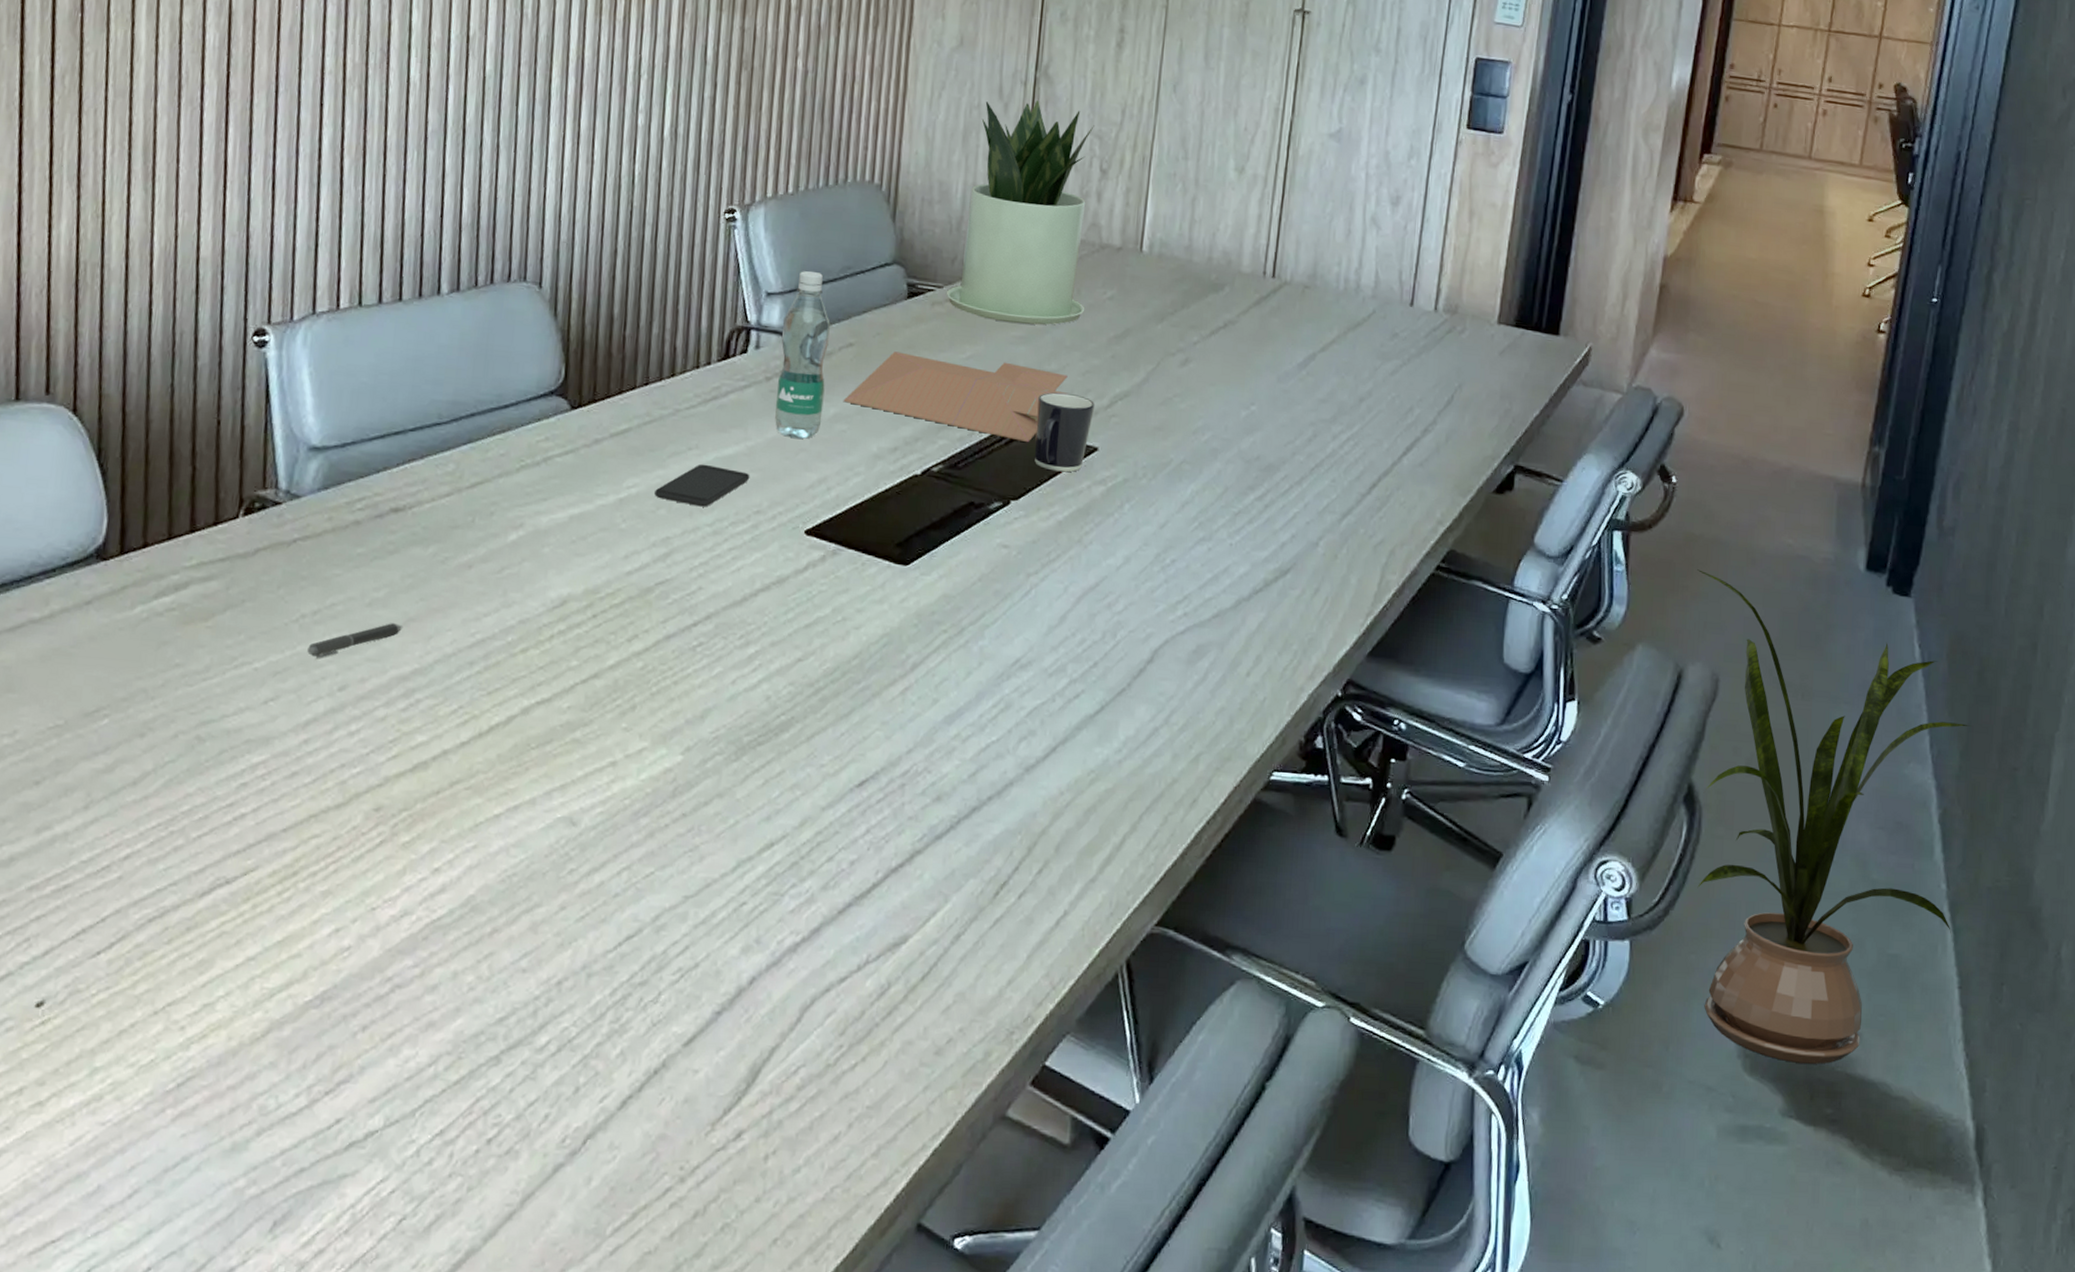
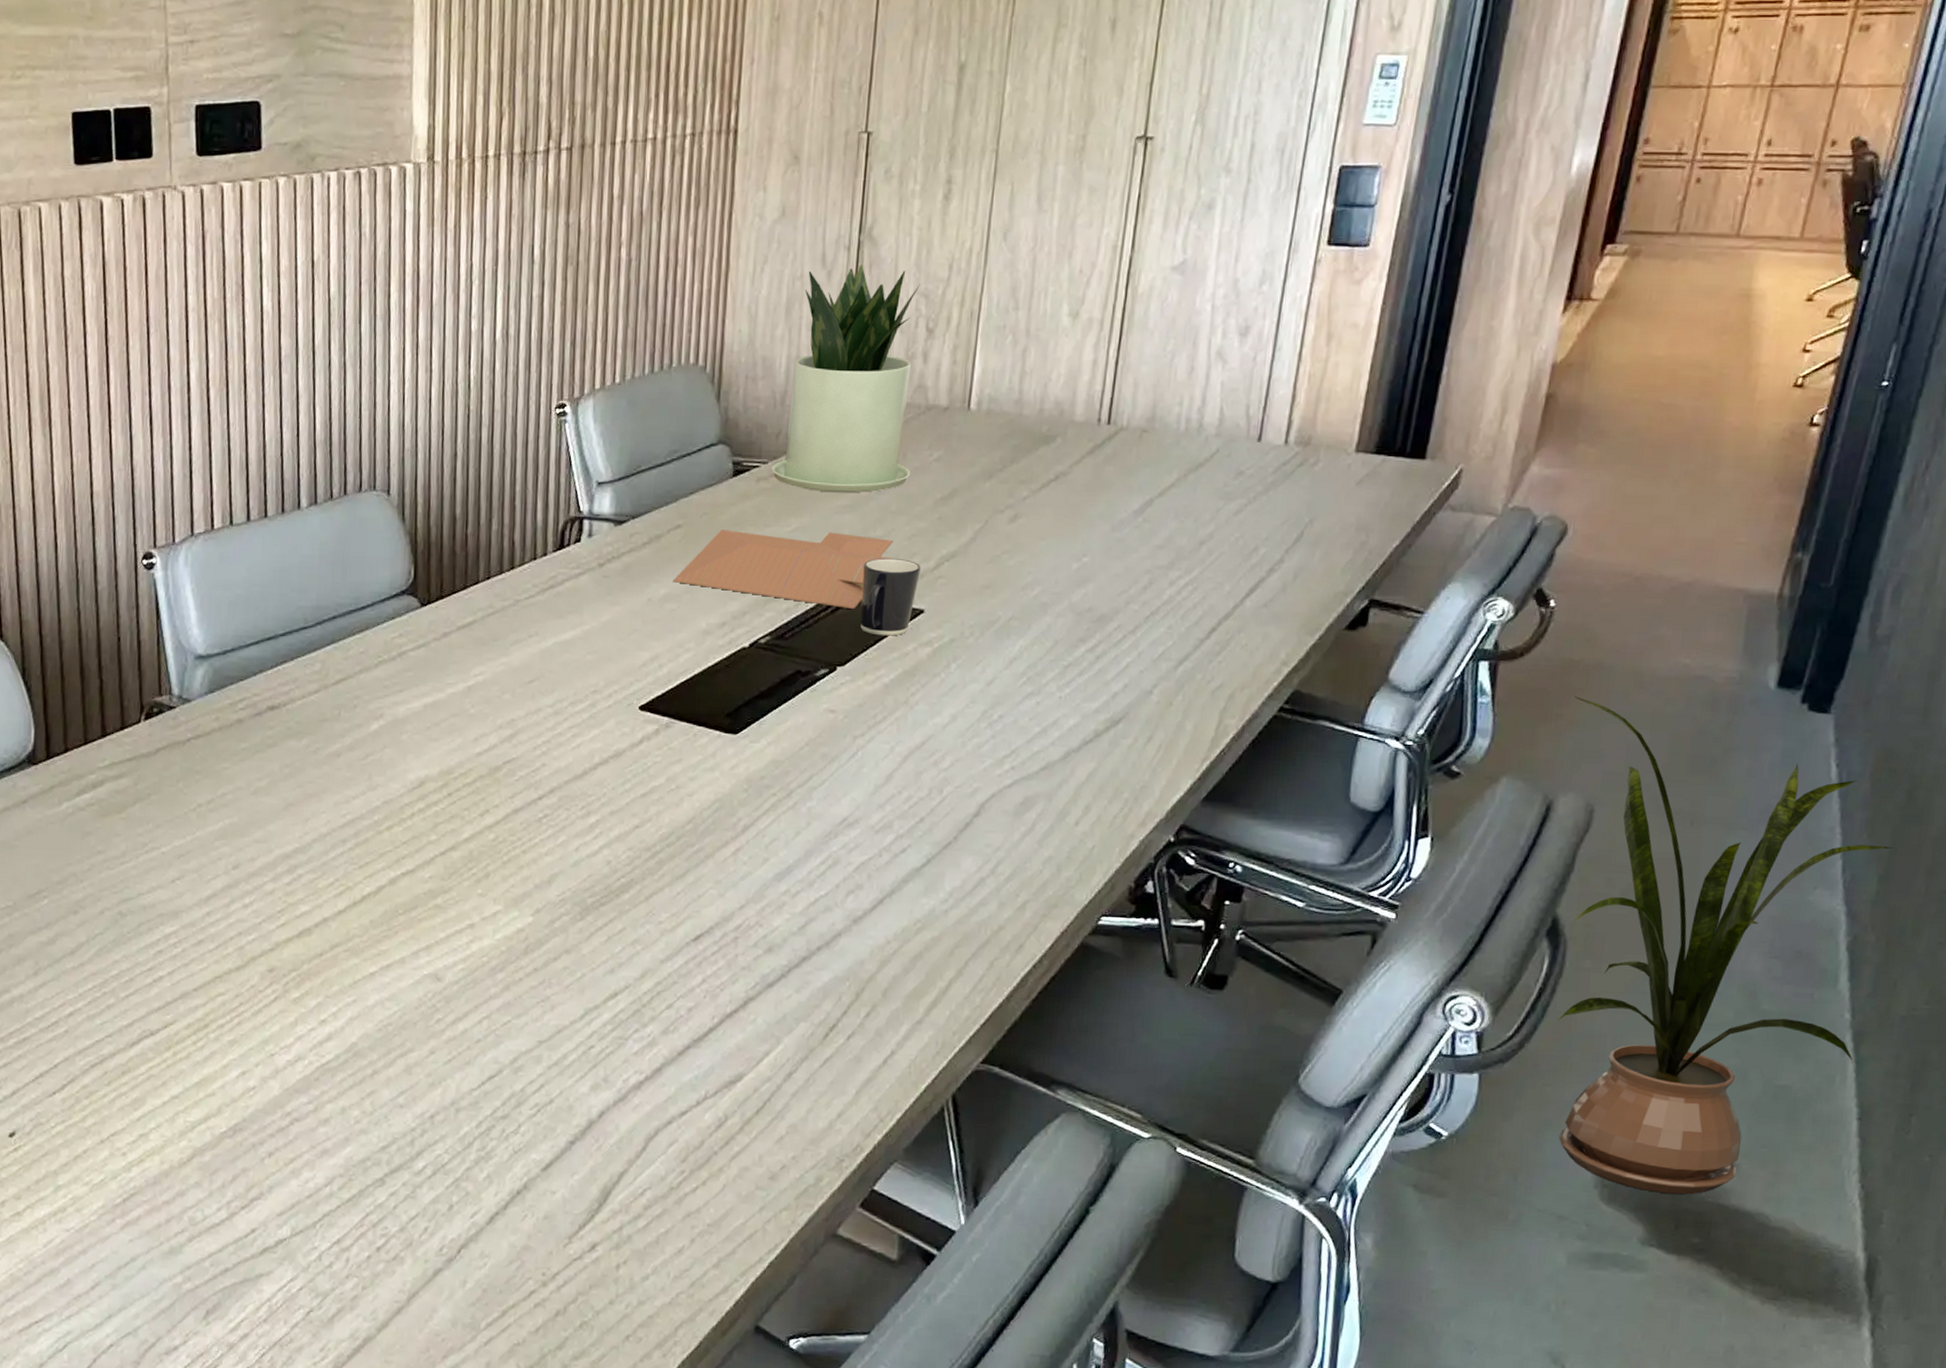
pen: present [307,623,402,659] -> none [205,808,283,843]
mobile phone: present [654,464,750,507] -> none [499,649,587,690]
bottle: present [775,270,830,439] -> none [608,457,659,620]

